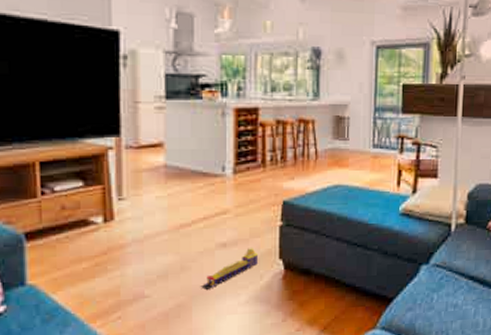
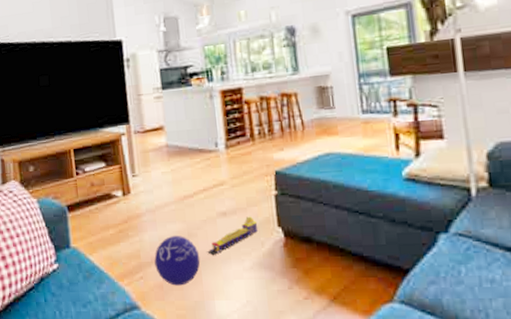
ball: none [137,269,192,325] -> present [154,236,201,286]

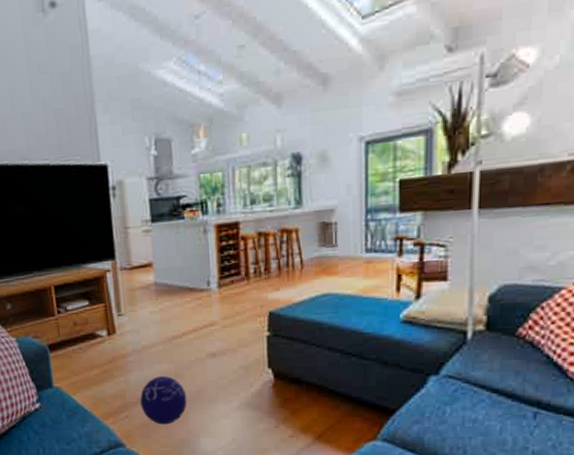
architectural model: present [207,215,258,255] -> none [194,356,248,395]

